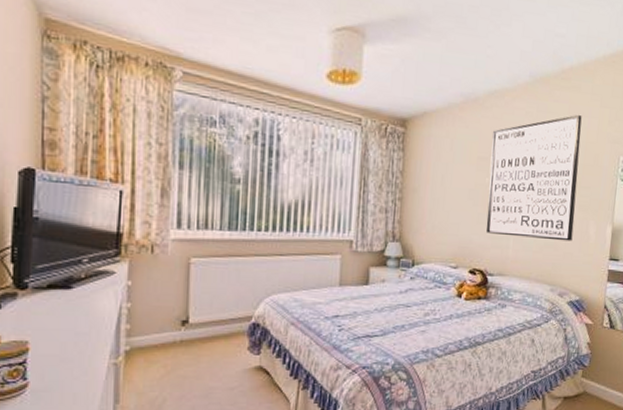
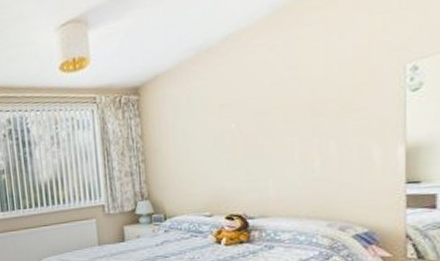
wall art: present [486,114,582,242] -> none [233,31,350,178]

